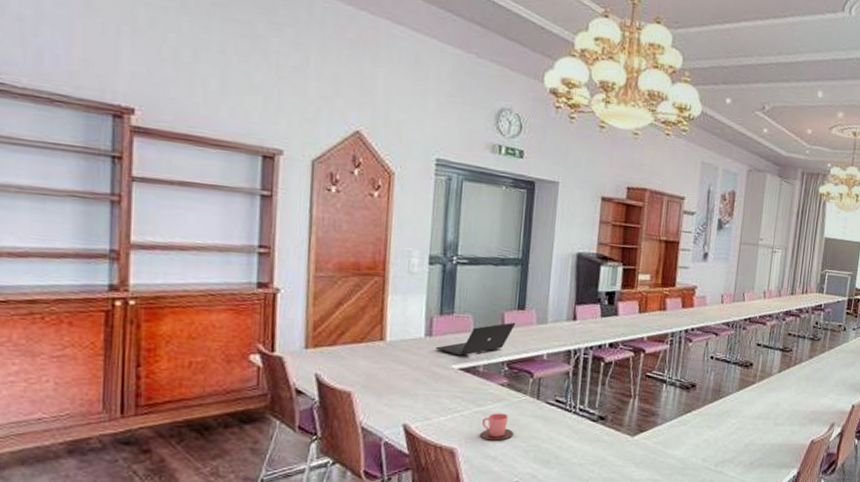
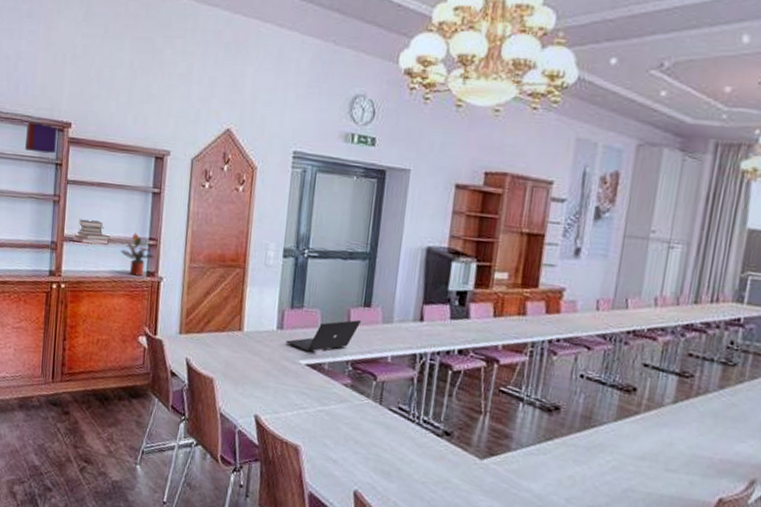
books: none [57,101,113,144] -> present [24,121,57,154]
books: none [145,223,202,254] -> present [73,219,110,245]
potted plant: none [218,239,268,288] -> present [120,232,155,276]
cup: present [480,413,514,441] -> none [323,414,355,444]

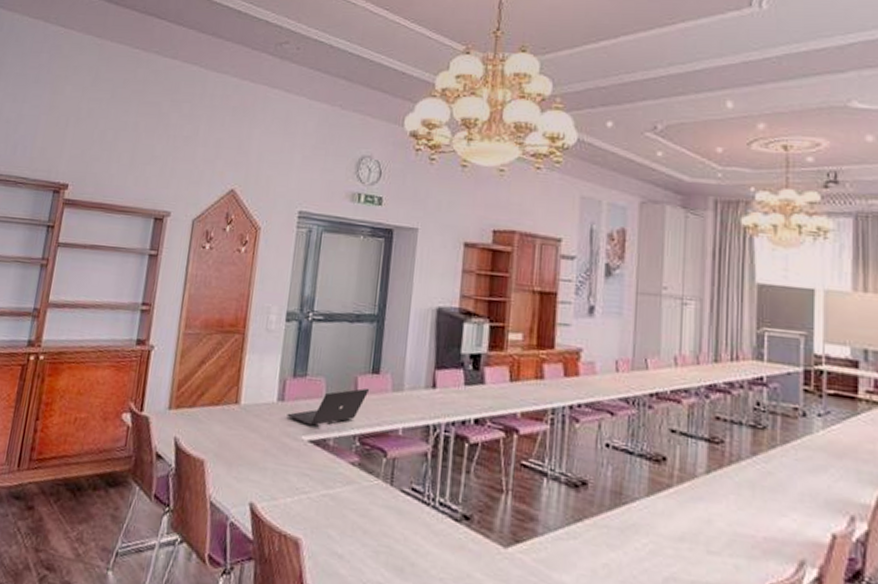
books: present [24,121,57,154] -> none [15,183,53,216]
books: present [73,219,110,245] -> none [58,283,100,312]
potted plant: present [120,232,155,276] -> none [109,297,147,345]

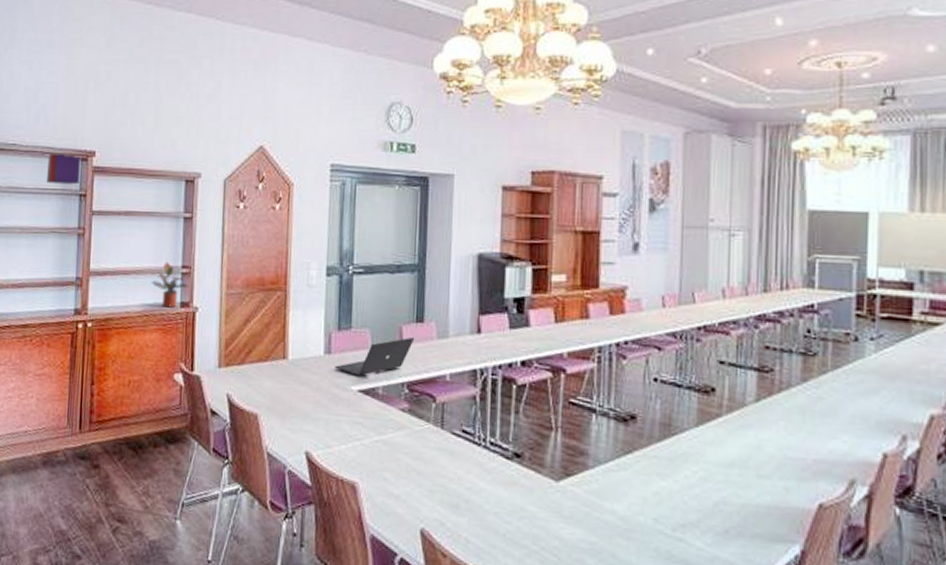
books: none [15,183,53,216] -> present [46,153,81,185]
potted plant: none [109,297,147,345] -> present [151,261,189,308]

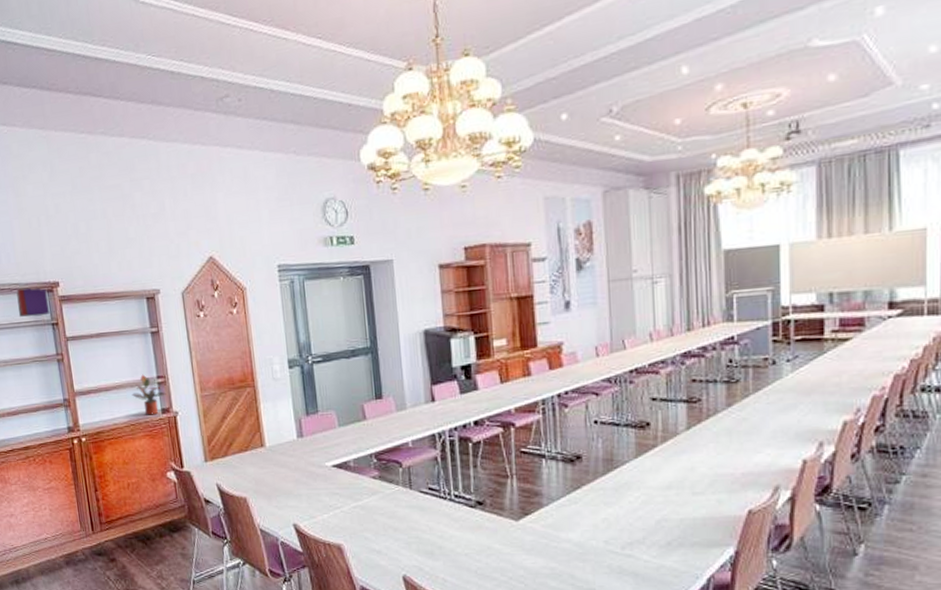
laptop: present [335,336,415,376] -> none [308,412,377,453]

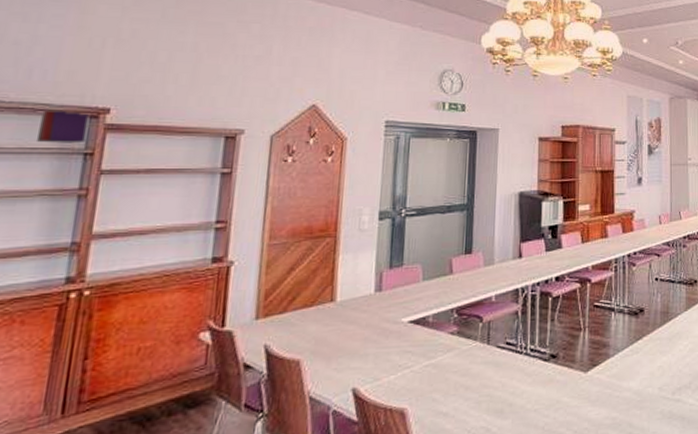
potted plant: present [131,374,167,416] -> none [175,217,224,265]

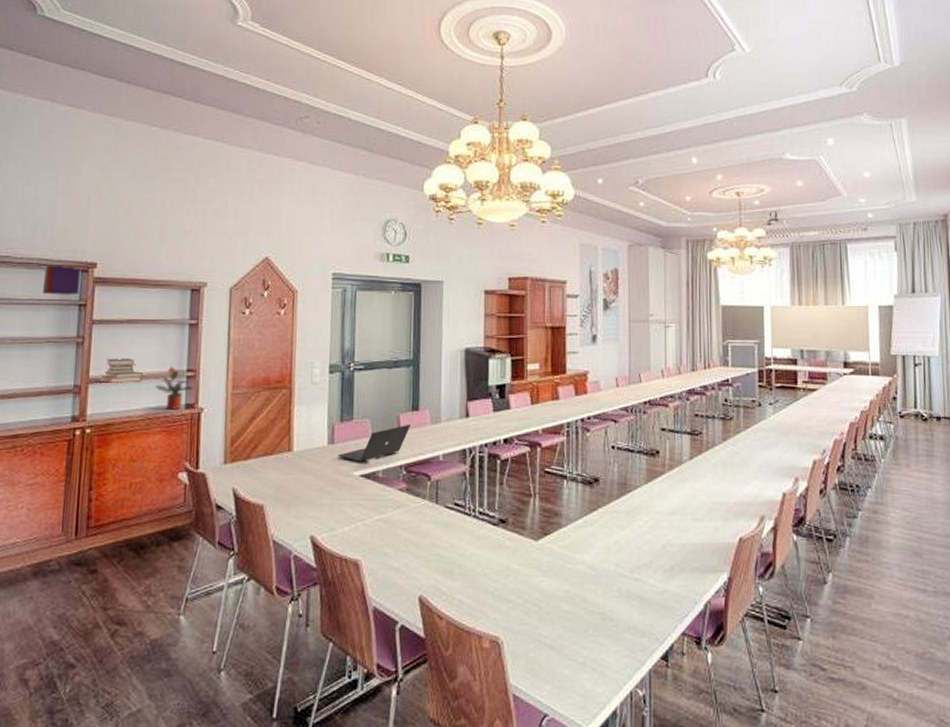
books: none [106,211,162,239] -> present [100,358,143,383]
potted plant: none [175,217,224,265] -> present [154,366,194,410]
laptop: none [385,267,464,308] -> present [338,423,411,462]

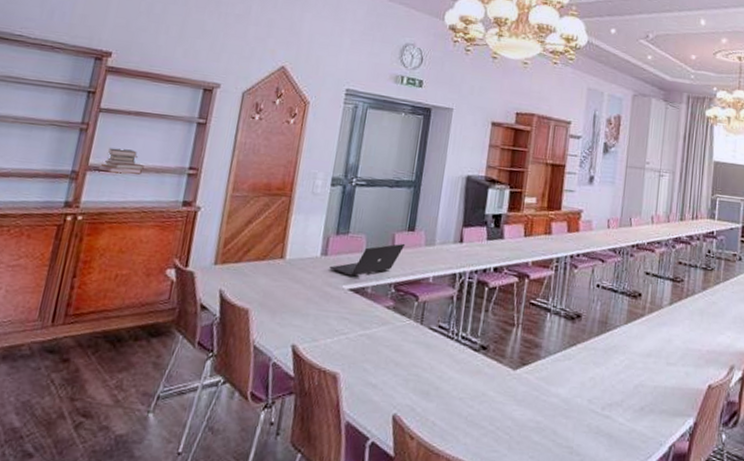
books: present [42,264,81,295] -> none [51,48,95,82]
potted plant: present [154,366,194,410] -> none [154,162,194,206]

